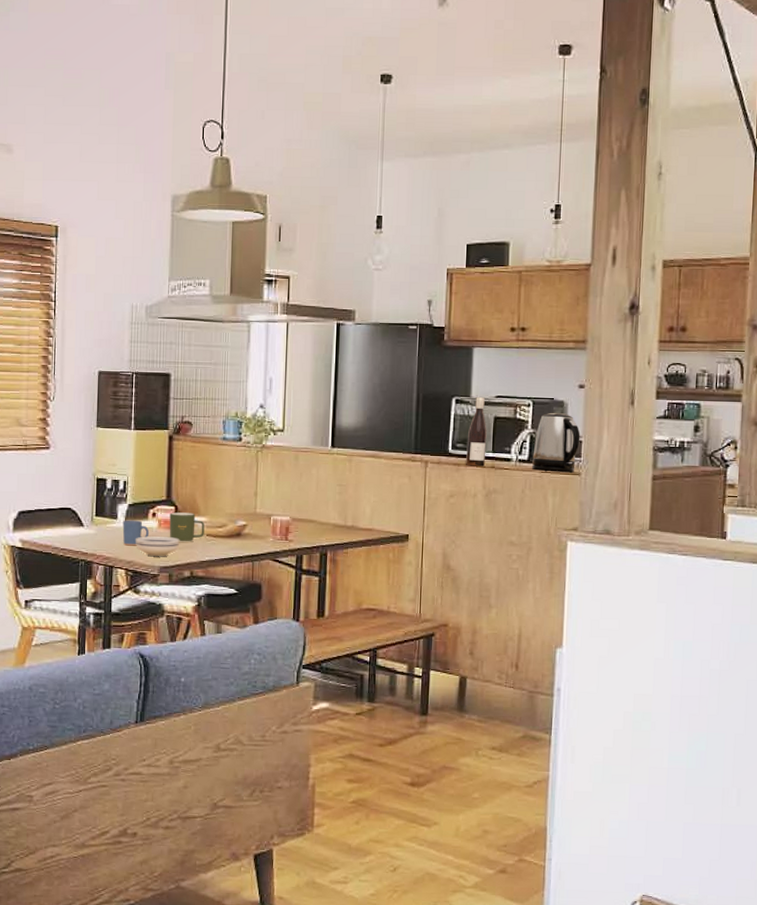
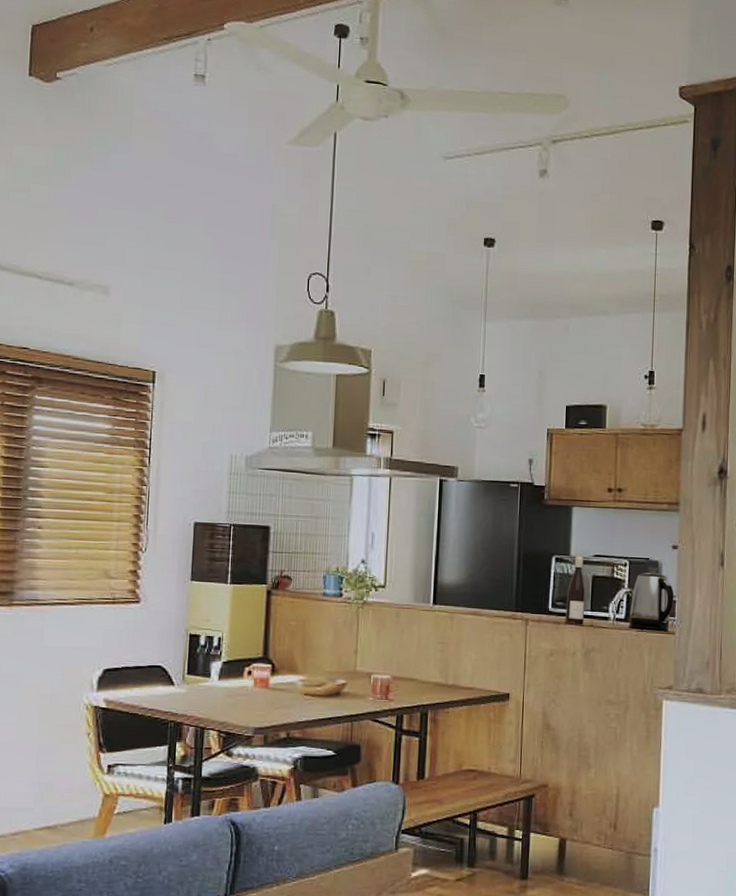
mug: present [122,520,150,546] -> none [215,678,245,706]
bowl: present [136,536,180,557] -> none [229,696,277,718]
mug: present [169,512,205,543] -> none [265,670,303,703]

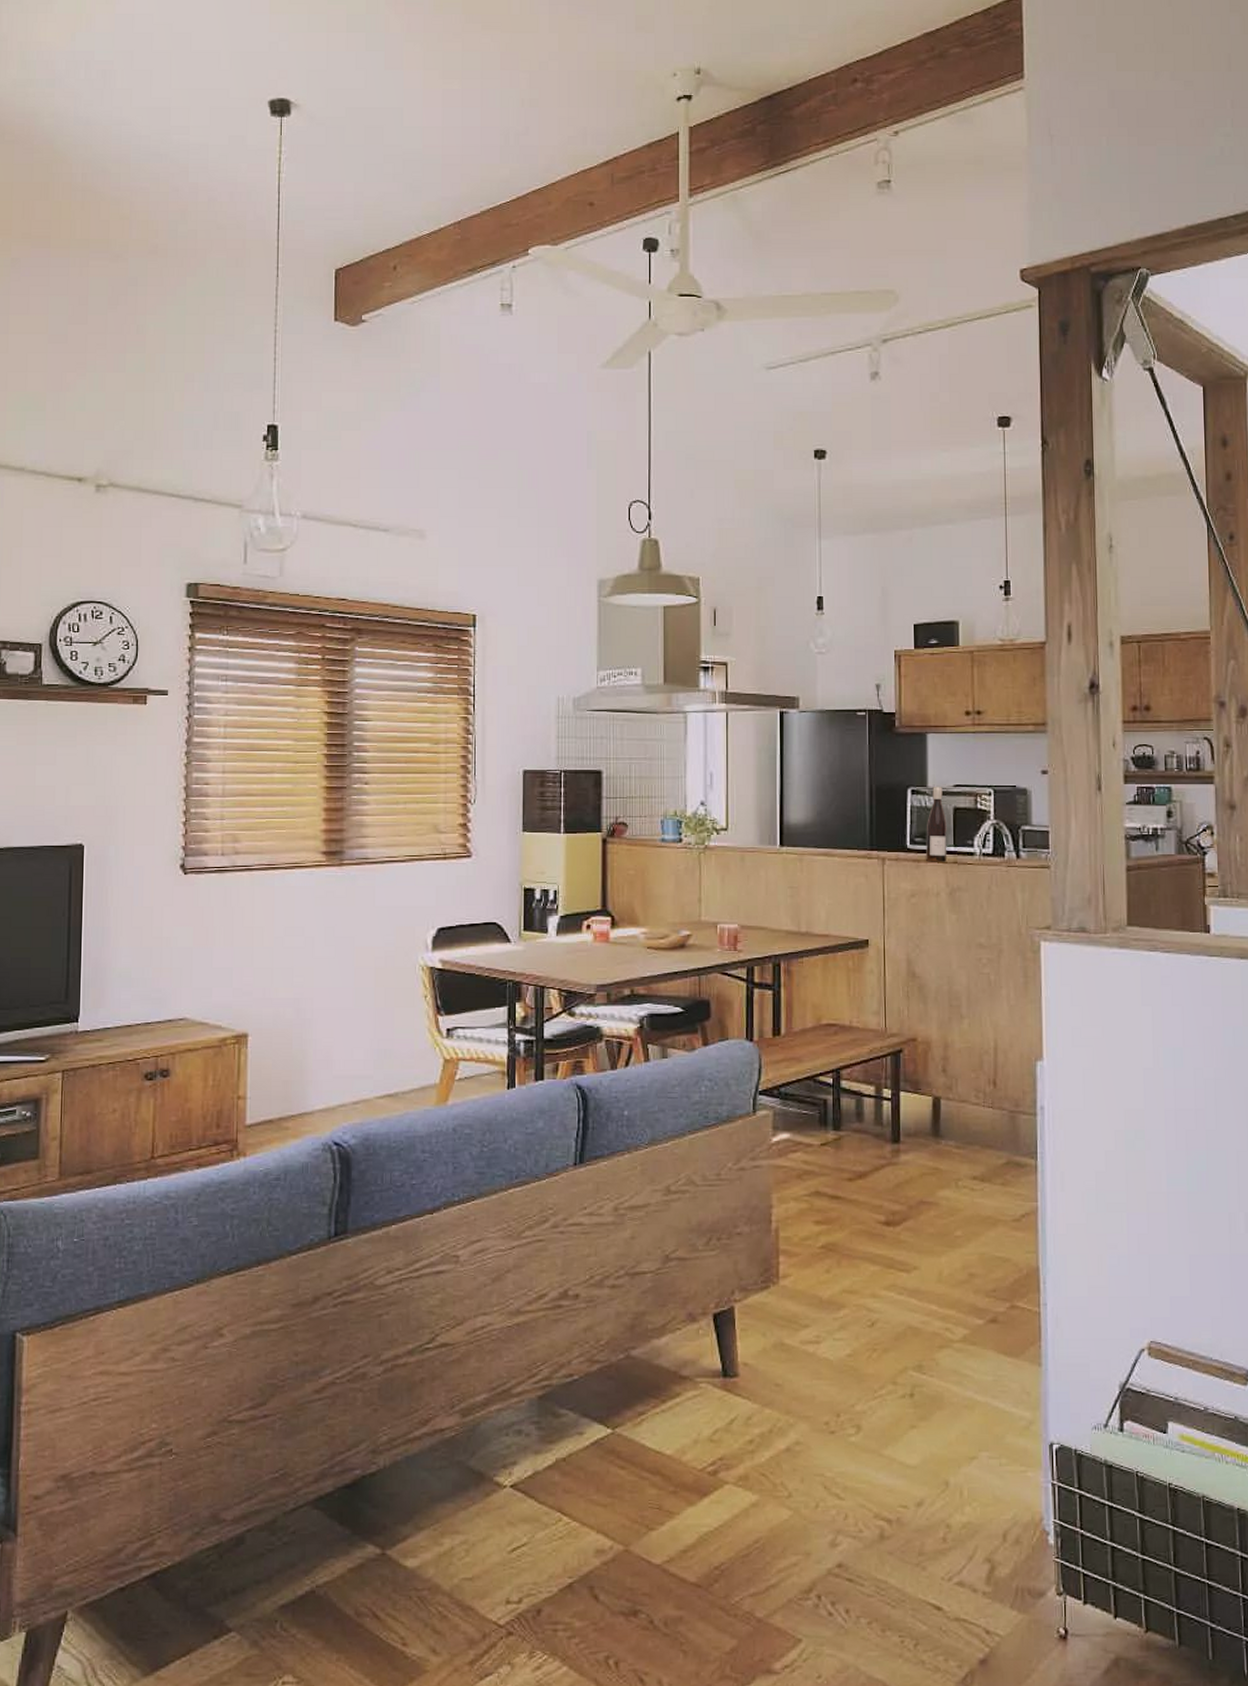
kettle: present [628,572,674,633] -> none [996,801,1047,867]

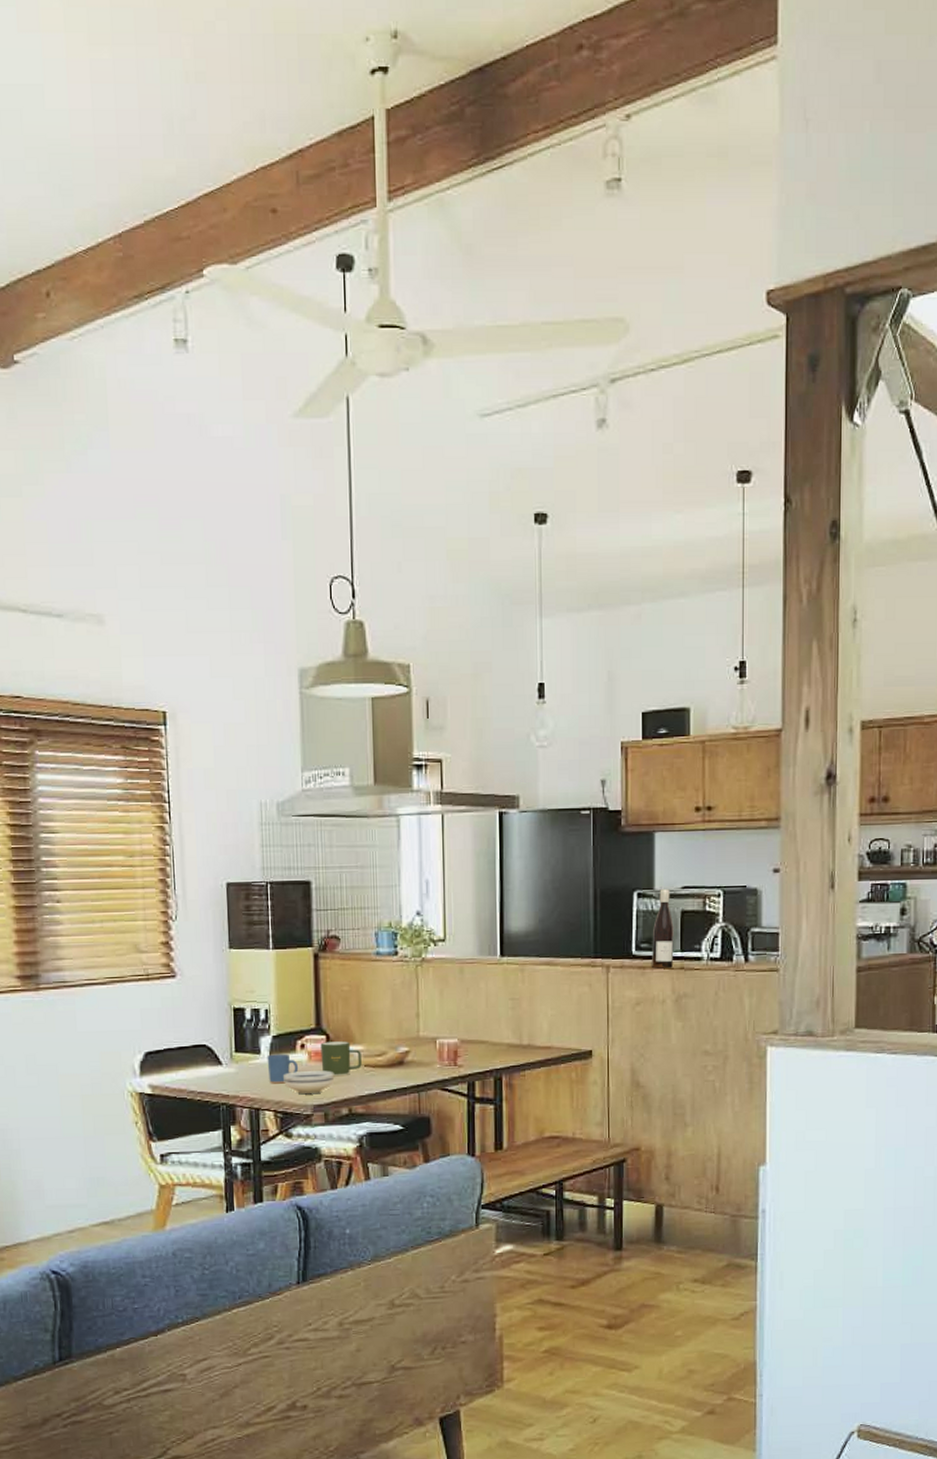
mug: none [554,934,584,963] -> present [267,1054,299,1084]
bowl: none [569,951,618,974] -> present [283,1071,335,1095]
mug: none [606,923,645,958] -> present [320,1041,362,1077]

